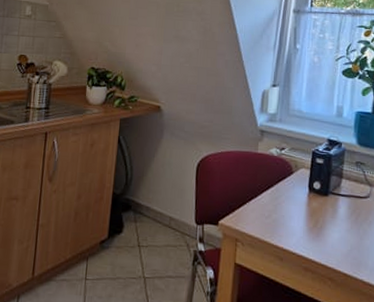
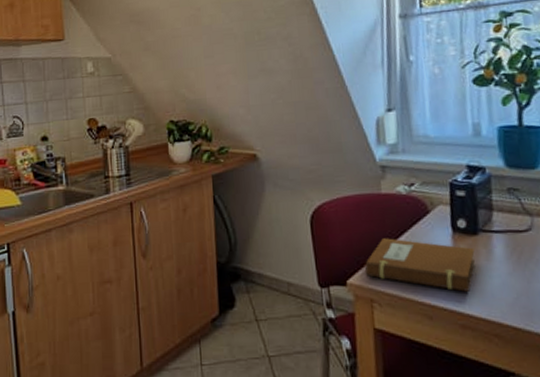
notebook: none [234,190,324,241] -> present [364,238,475,292]

